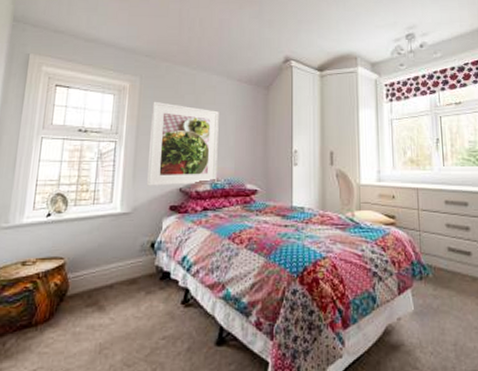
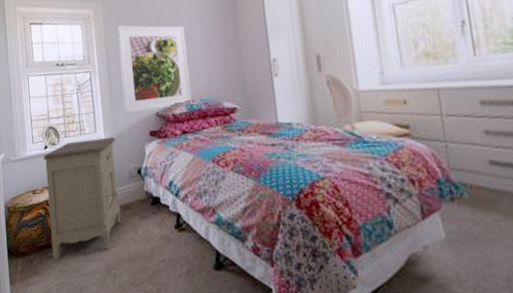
nightstand: none [33,208,132,341] -> present [44,137,121,260]

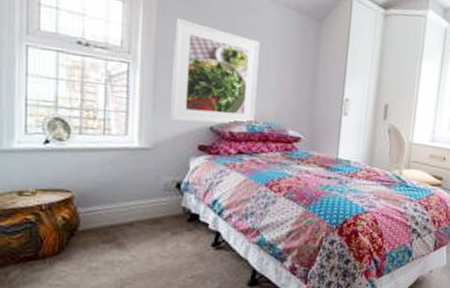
nightstand: present [44,137,121,260] -> none [41,141,152,273]

